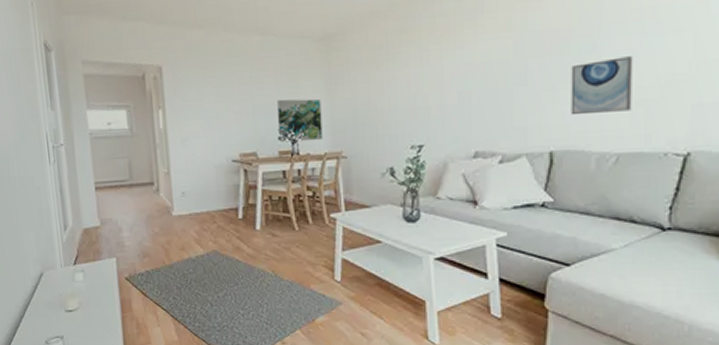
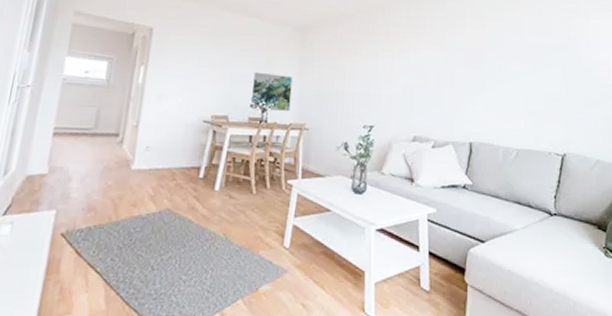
wall art: present [571,56,633,116] -> none [484,76,526,117]

